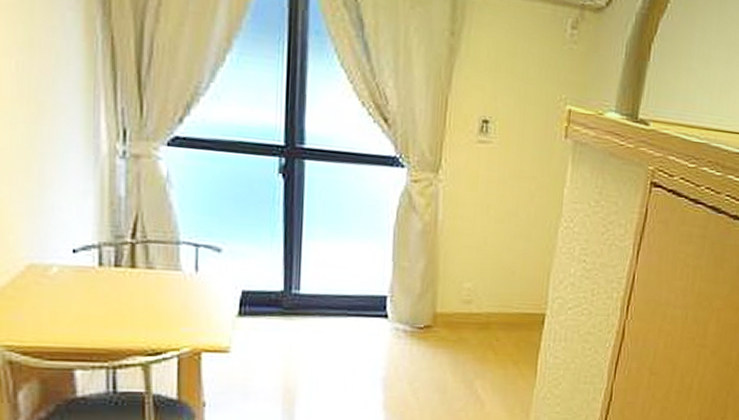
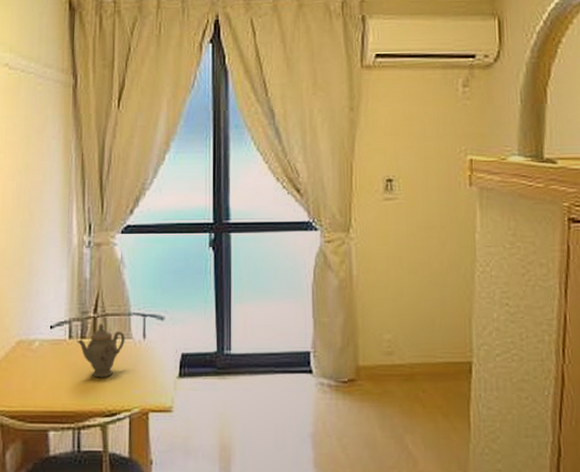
teapot: none [109,250,172,313] -> present [77,323,125,378]

